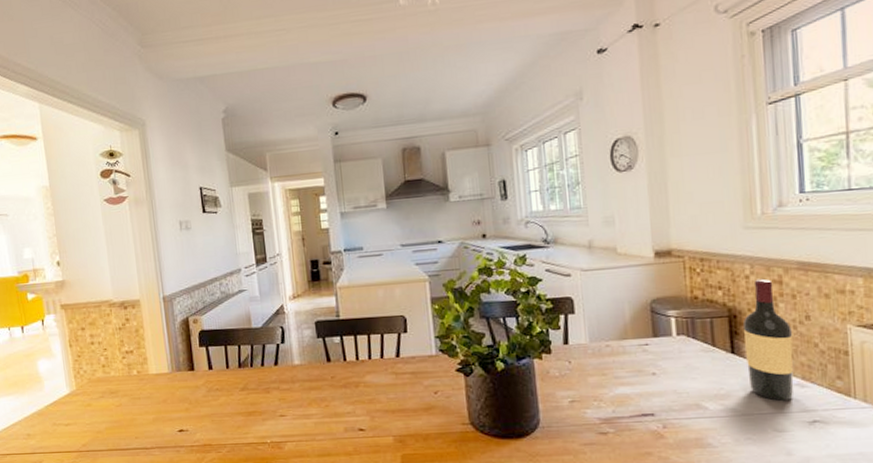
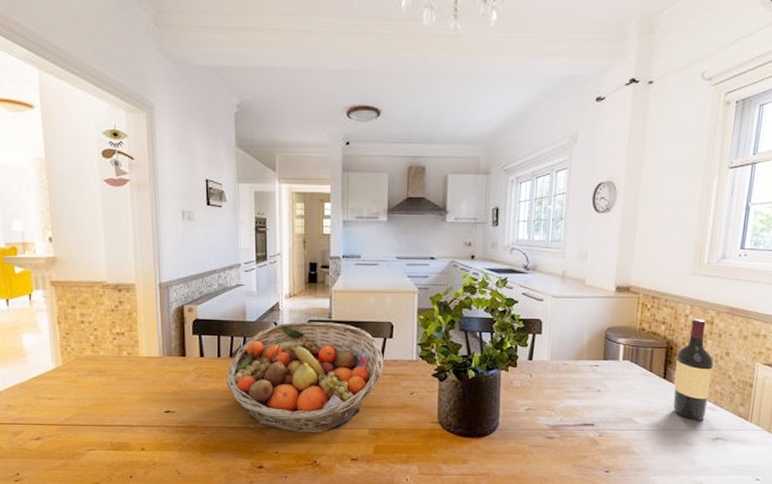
fruit basket: none [237,321,402,445] -> present [227,321,384,433]

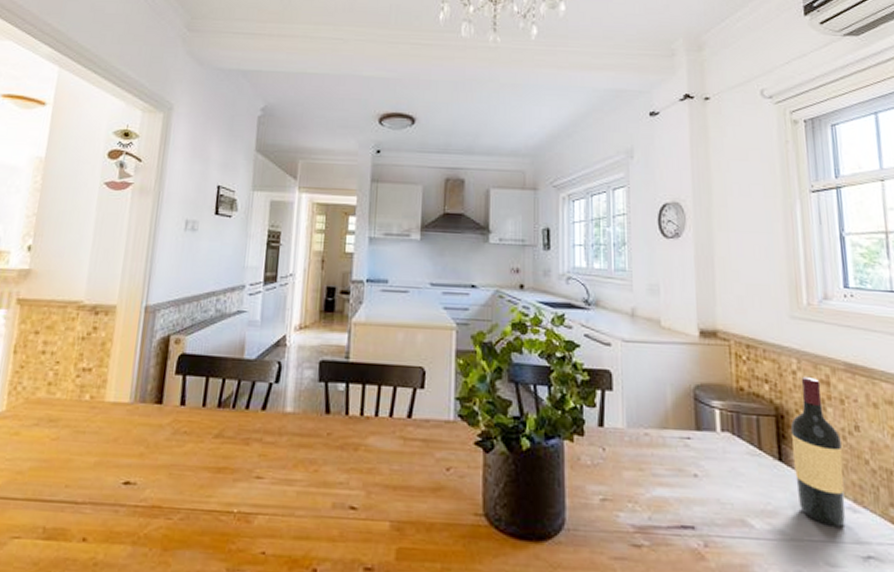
fruit basket: present [227,321,384,433] -> none [209,362,413,525]

